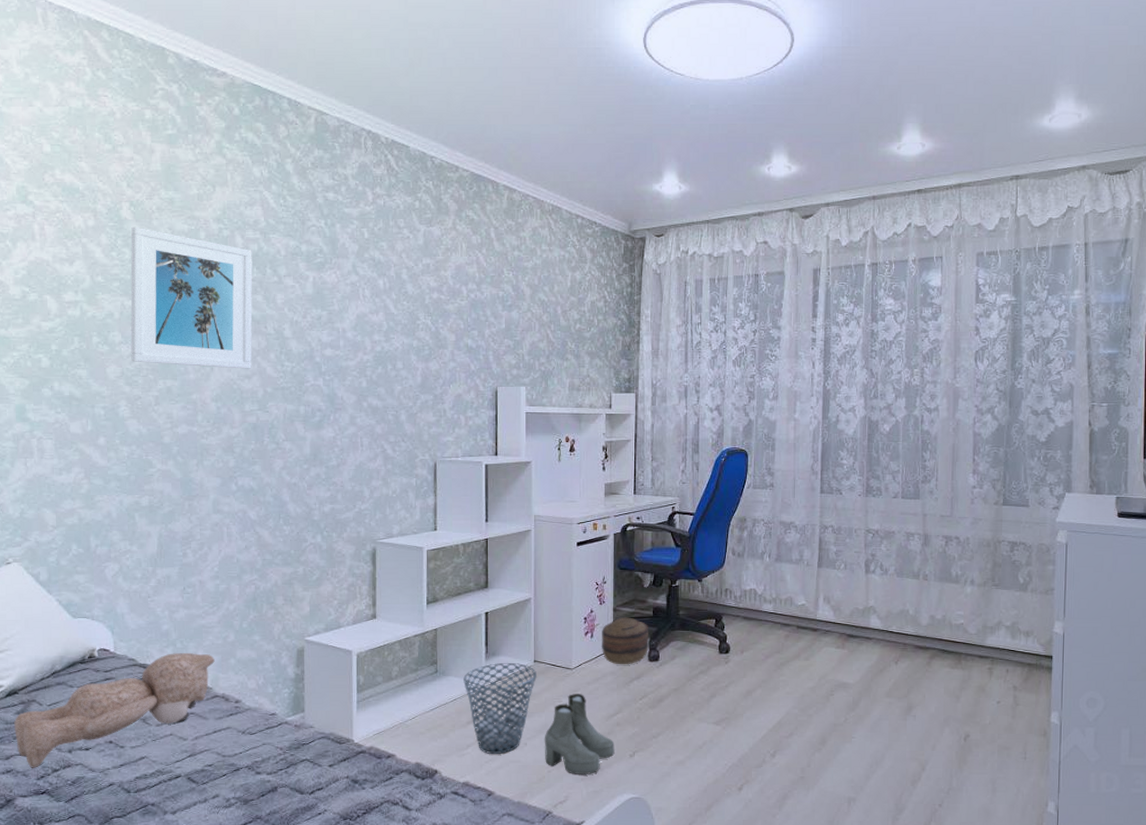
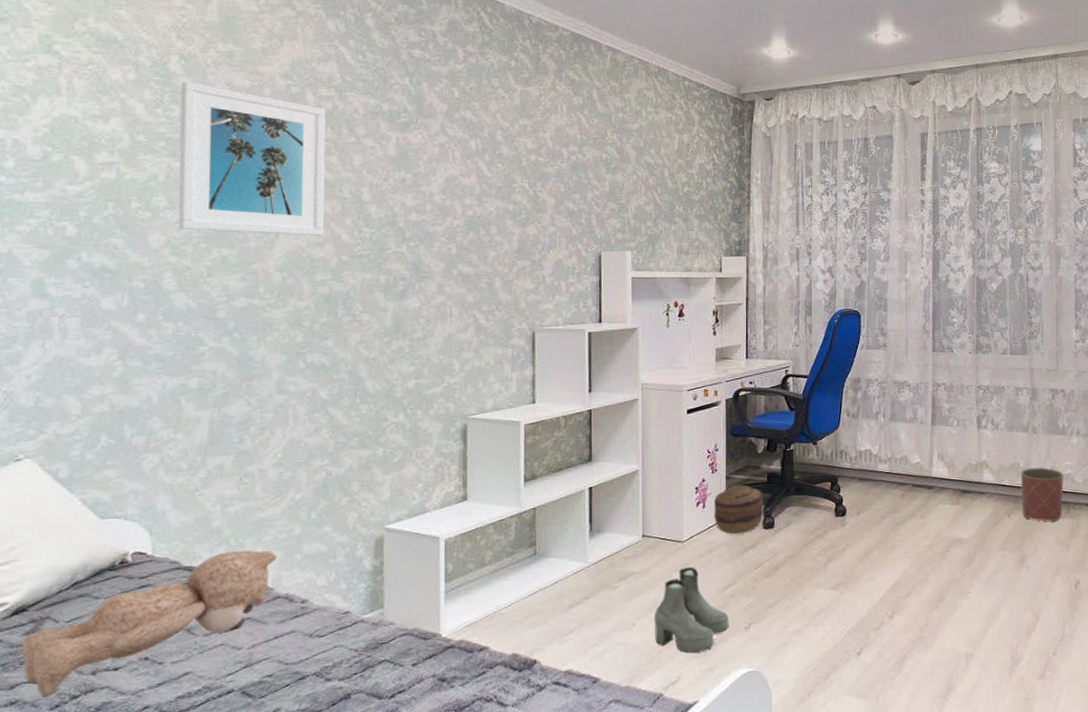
waste basket: present [463,663,537,754] -> none [565,539,645,638]
planter: none [909,615,955,672] -> present [1020,467,1064,522]

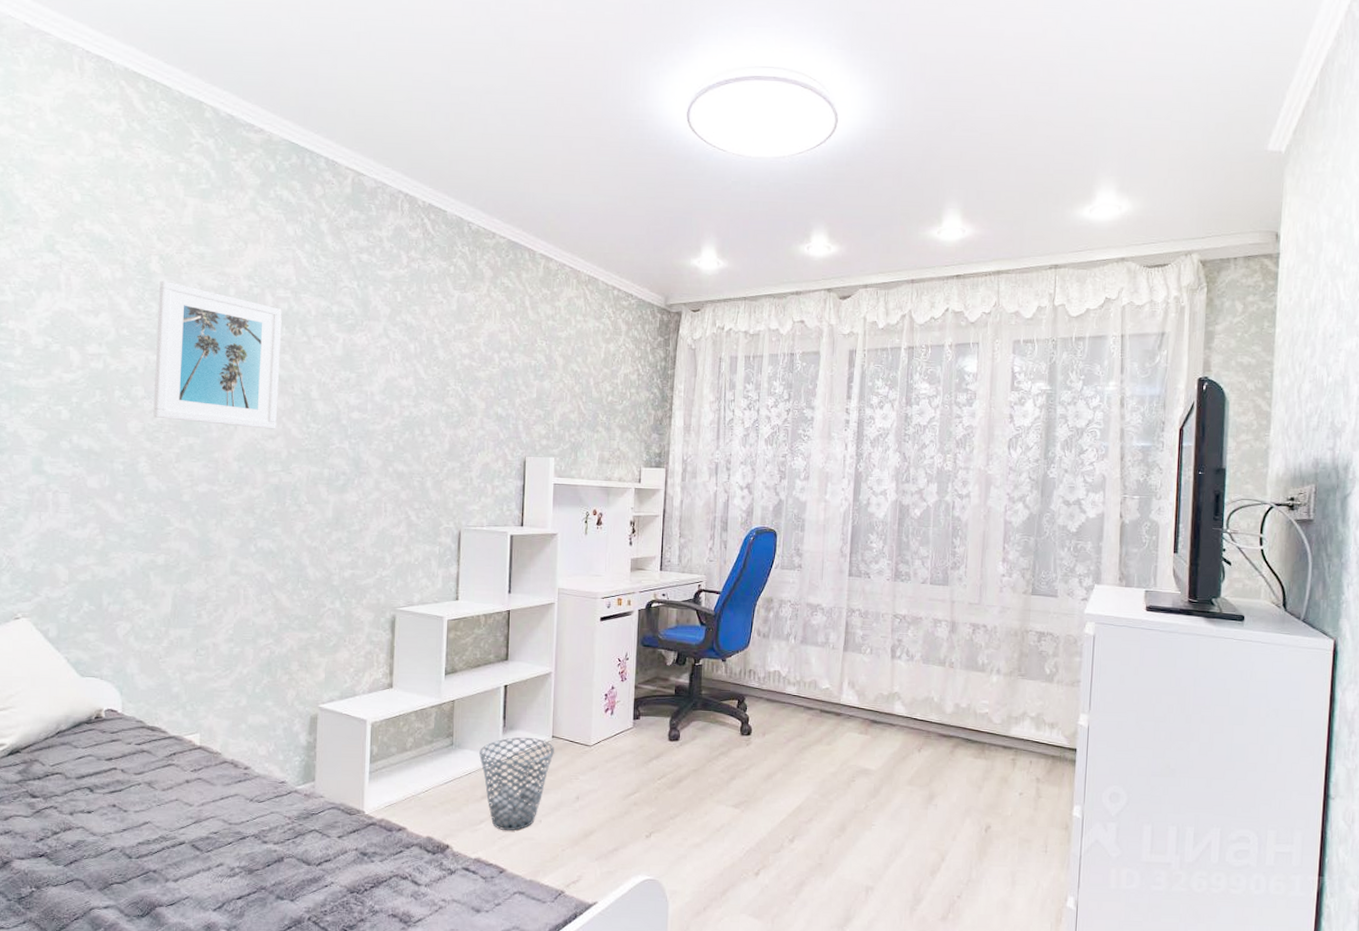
teddy bear: present [21,550,277,697] -> none [15,716,225,830]
waste basket: none [565,539,645,638] -> present [479,737,554,830]
boots: present [653,567,729,652] -> none [559,771,631,854]
basket: present [714,484,764,535] -> none [622,695,670,744]
planter: present [1020,467,1064,522] -> none [933,703,980,761]

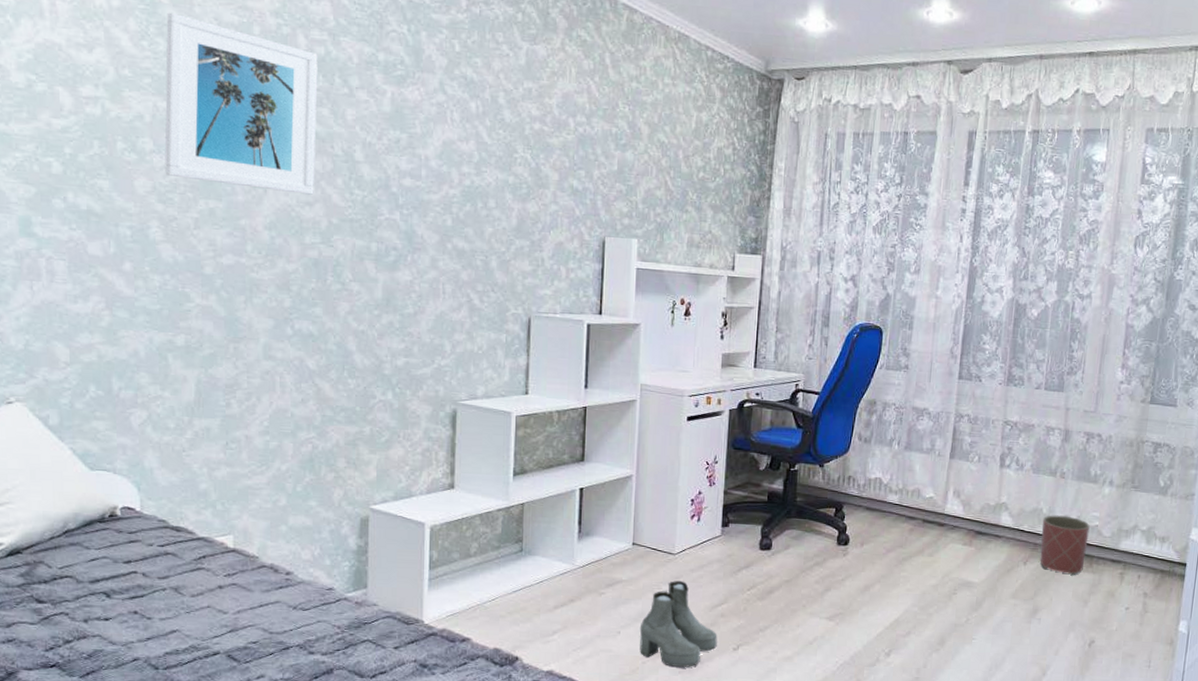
waste basket: present [479,737,554,830] -> none [552,544,635,642]
boots: none [559,771,631,854] -> present [639,581,717,667]
planter: none [933,703,980,761] -> present [1040,515,1090,575]

